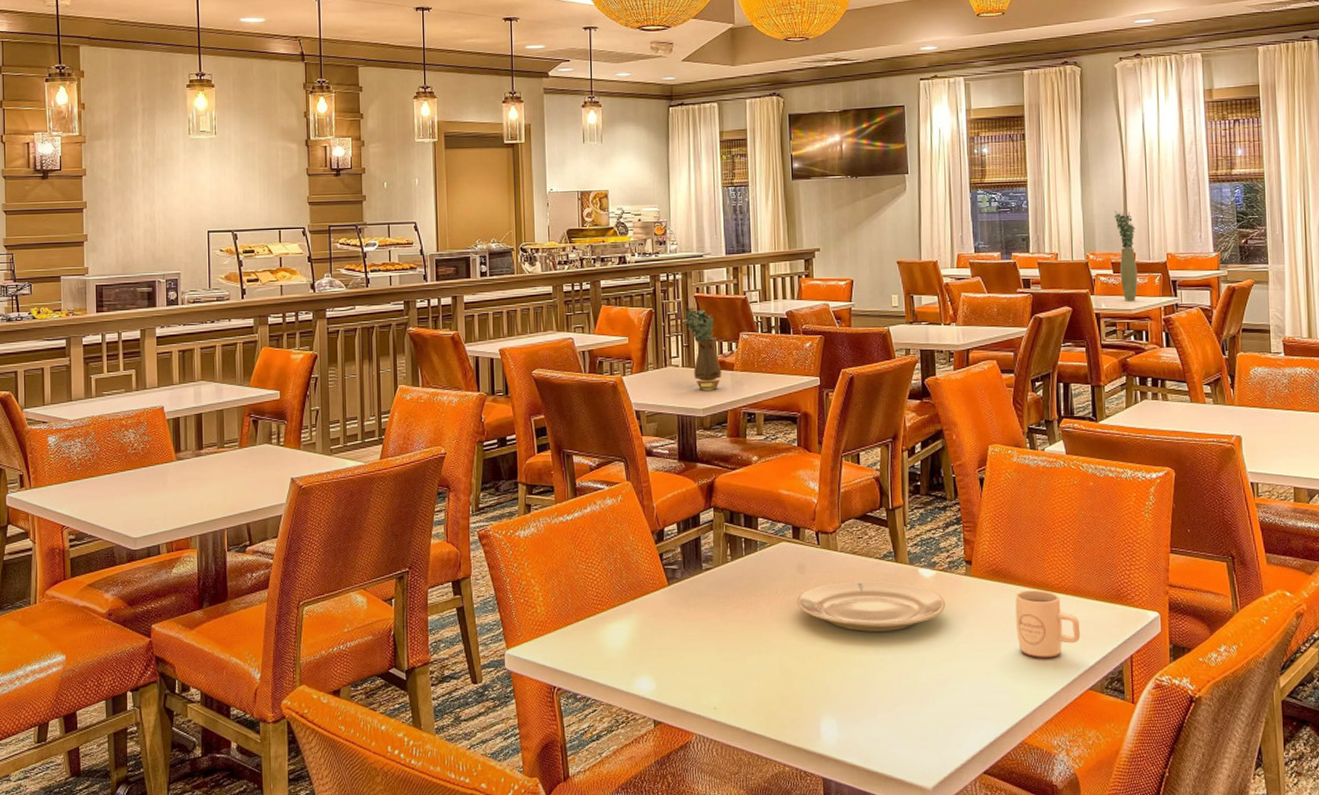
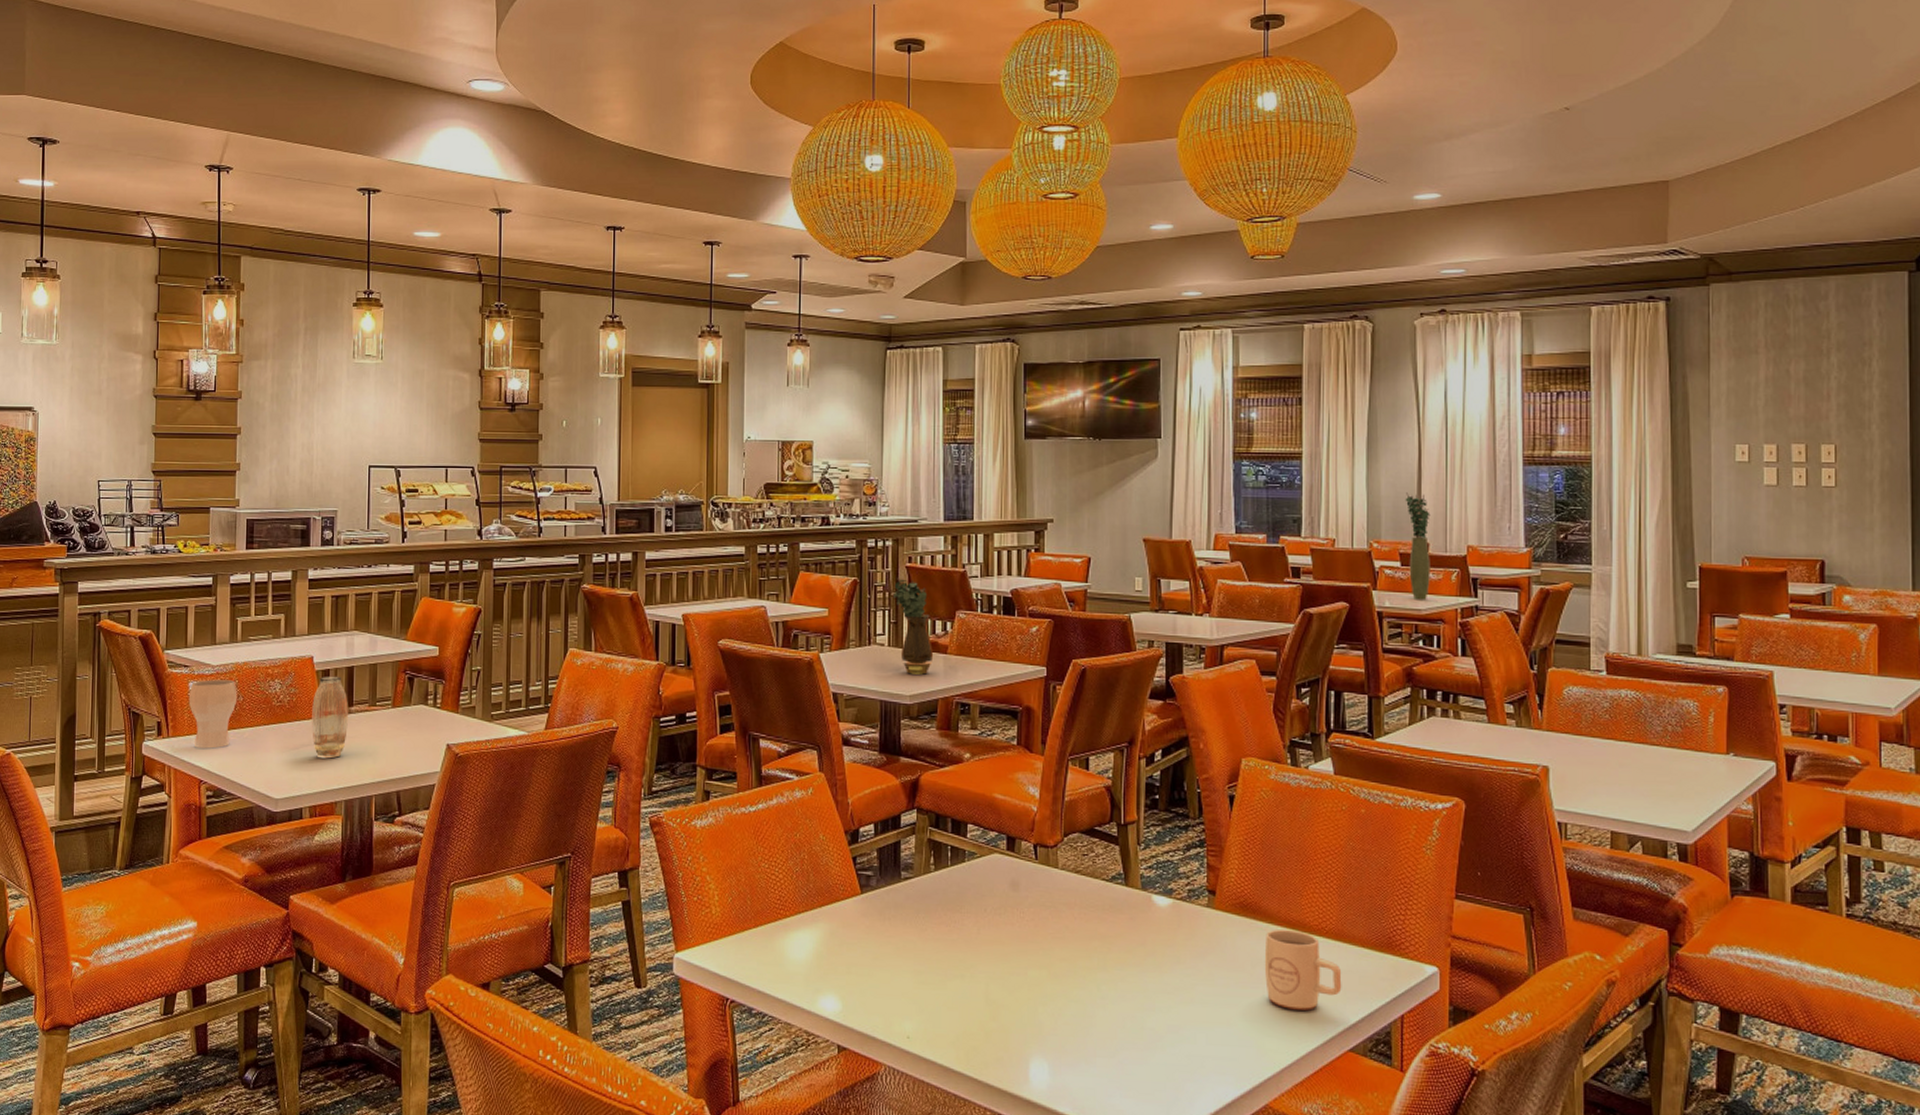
cup: none [48,432,94,497] -> present [188,679,238,749]
vase: none [165,423,199,498] -> present [312,676,348,759]
plate: present [796,580,946,632] -> none [1008,904,1182,965]

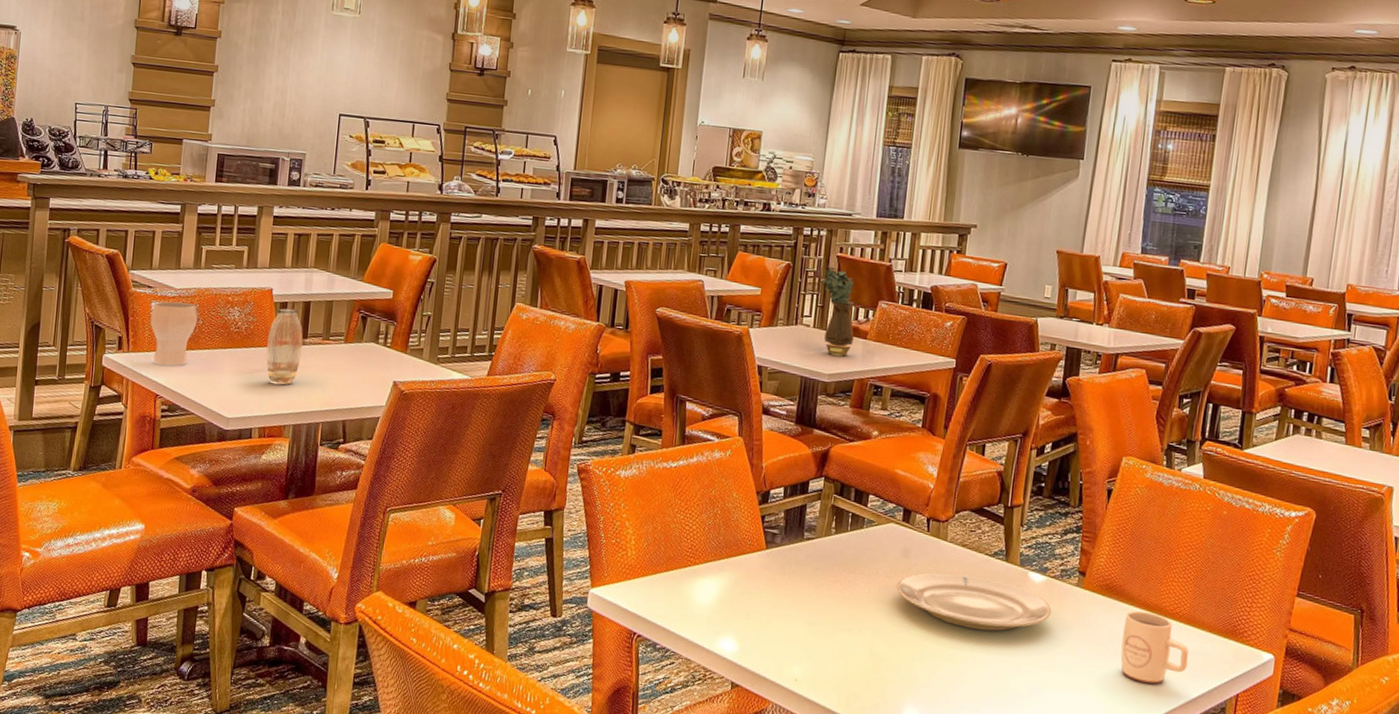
plate: none [1008,904,1182,965] -> present [896,572,1052,631]
vase: present [1405,492,1430,600] -> none [1292,231,1318,330]

